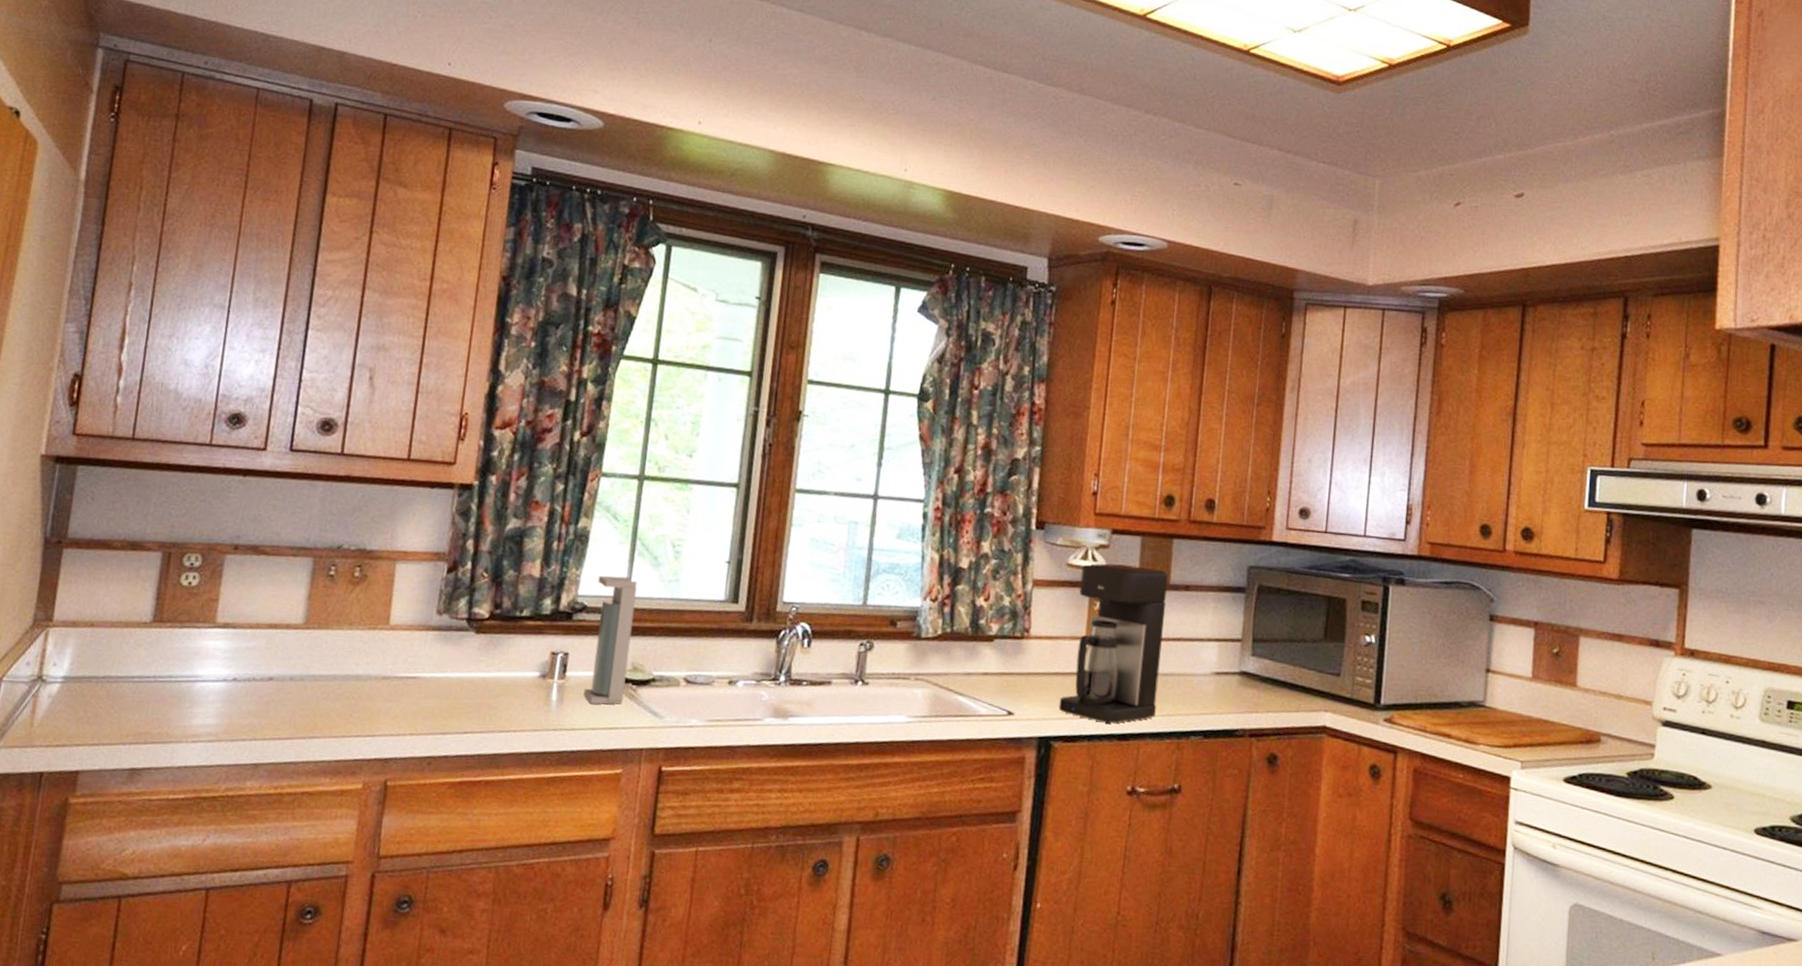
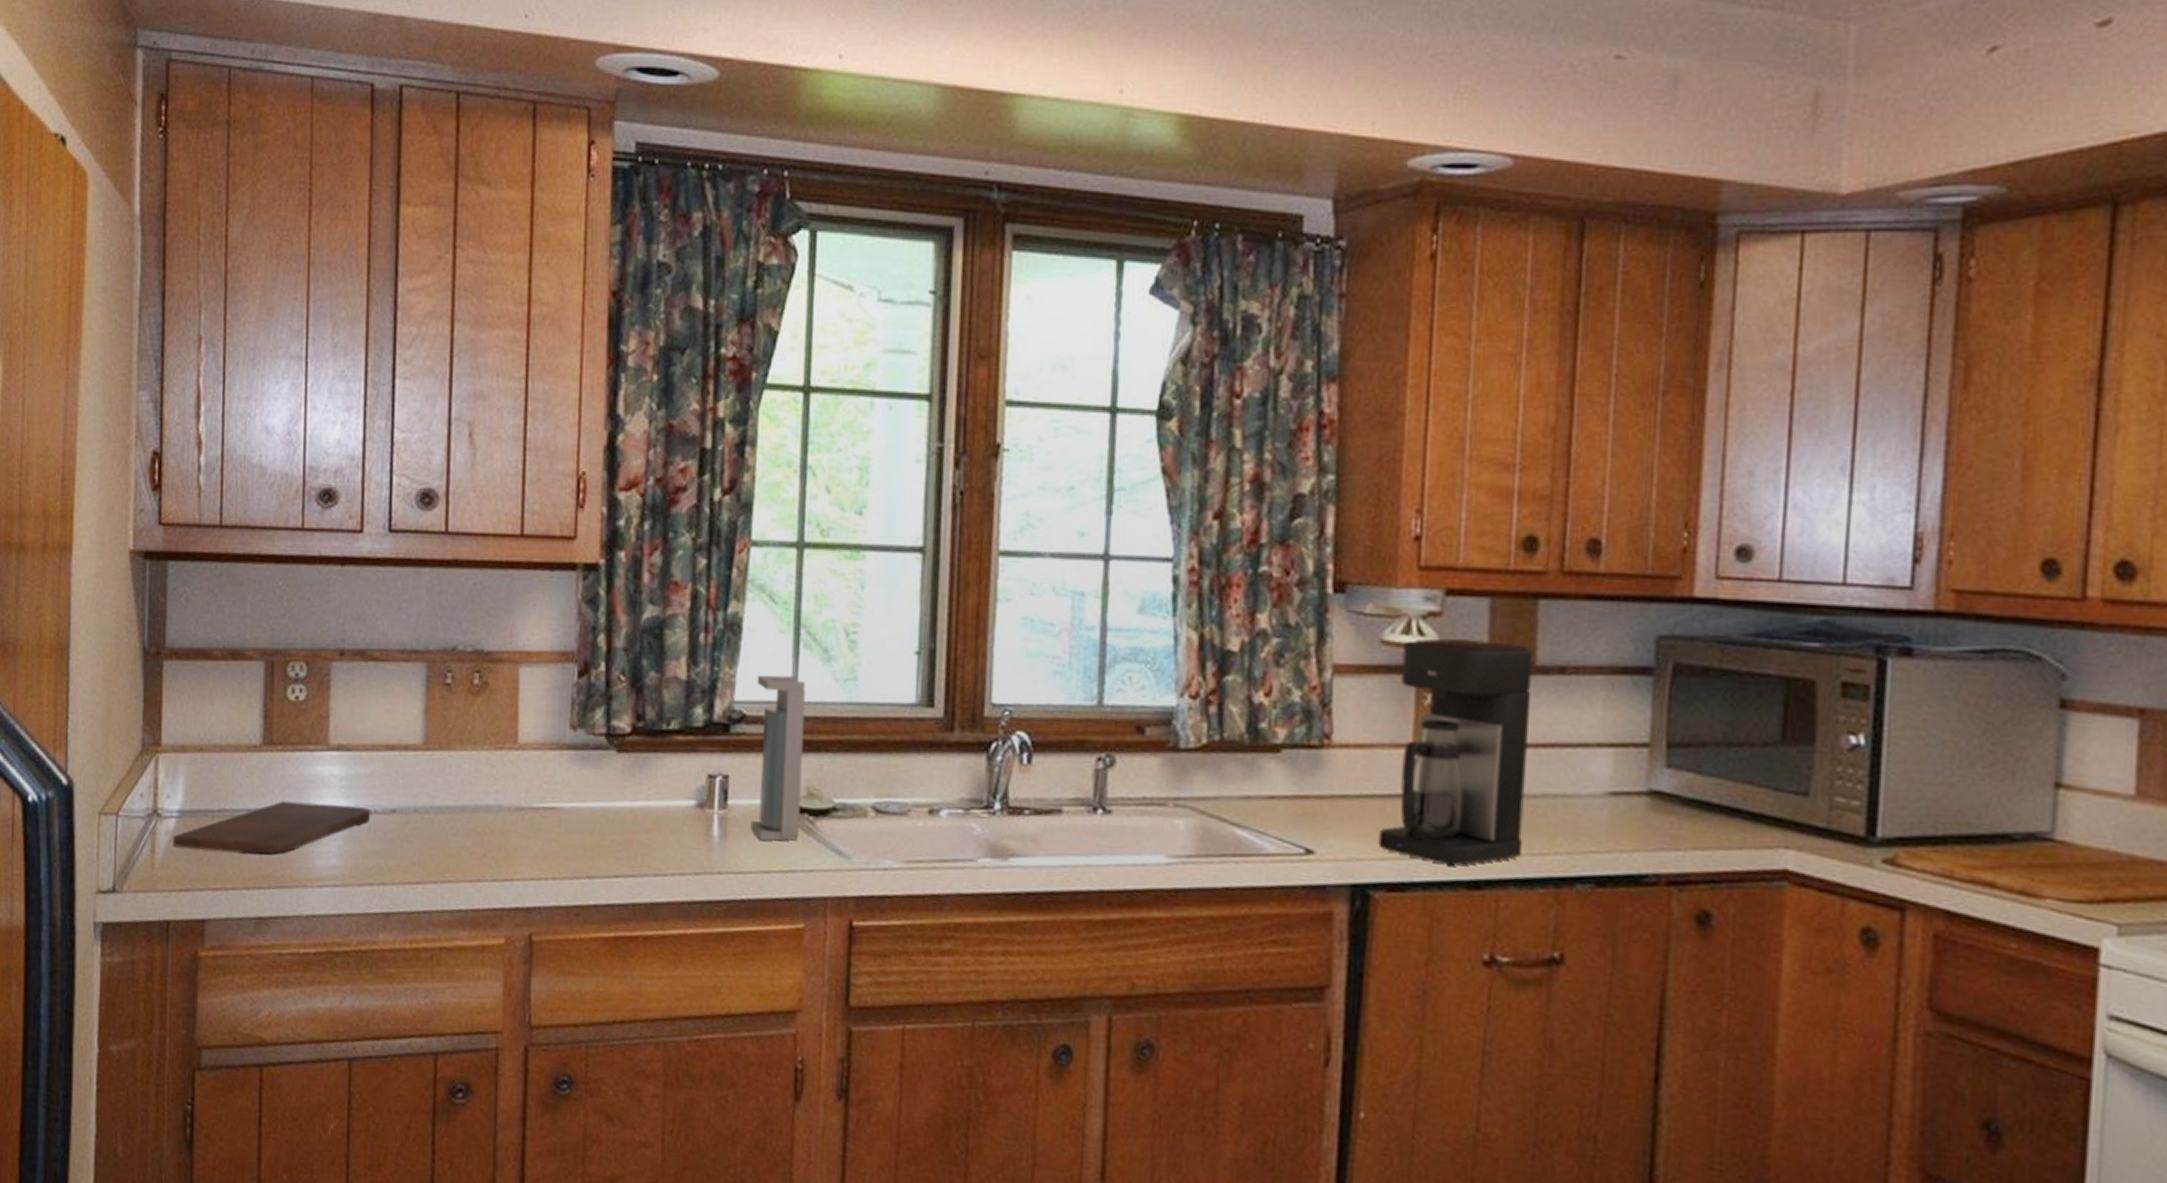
cutting board: none [54,669,250,715] -> present [172,800,371,855]

